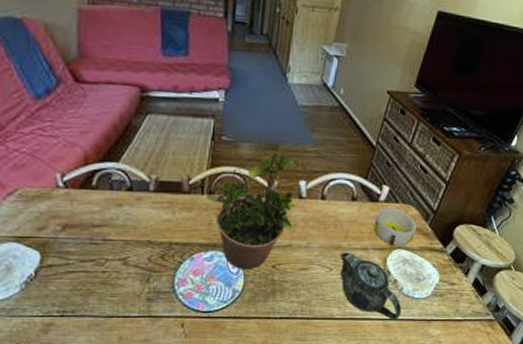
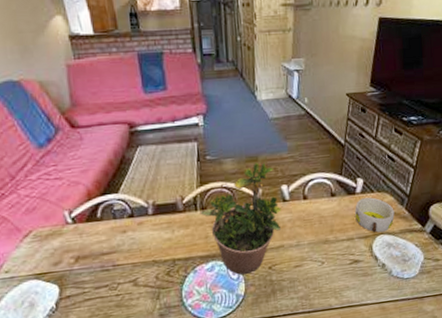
teapot: present [340,252,402,320] -> none [328,244,395,303]

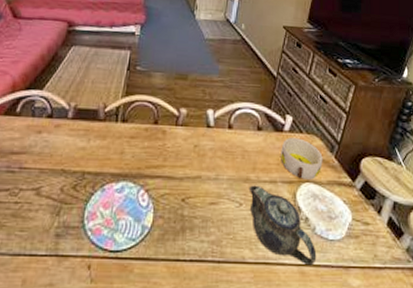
potted plant: present [199,162,282,275] -> none [120,80,204,204]
teapot: none [328,244,395,303] -> present [249,185,317,266]

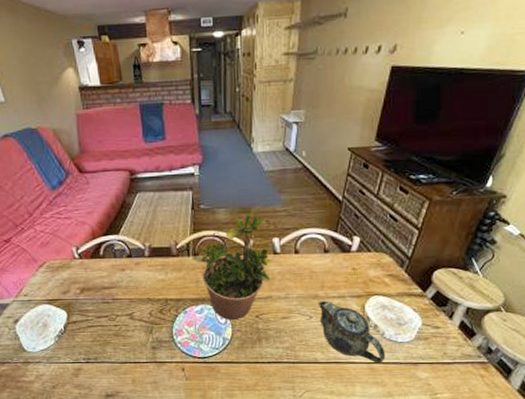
potted plant: none [120,80,204,204] -> present [192,213,272,321]
bowl: present [281,138,323,180] -> none [349,257,392,293]

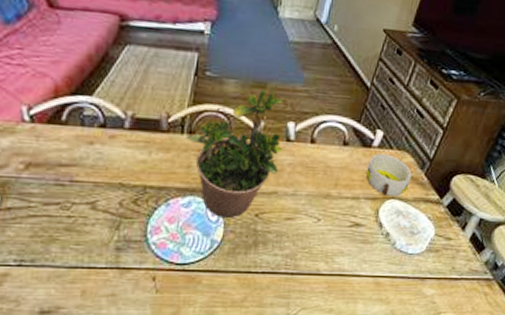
teapot: present [318,301,386,363] -> none [328,201,394,277]
bowl: none [349,257,392,293] -> present [366,154,412,196]

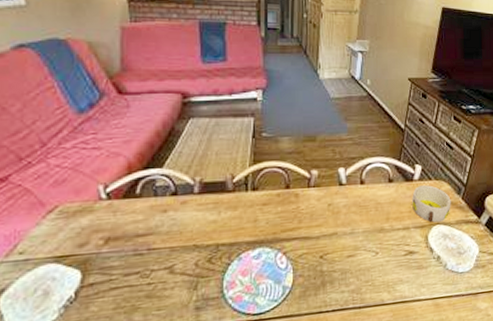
potted plant: present [186,89,283,219] -> none [250,142,337,265]

